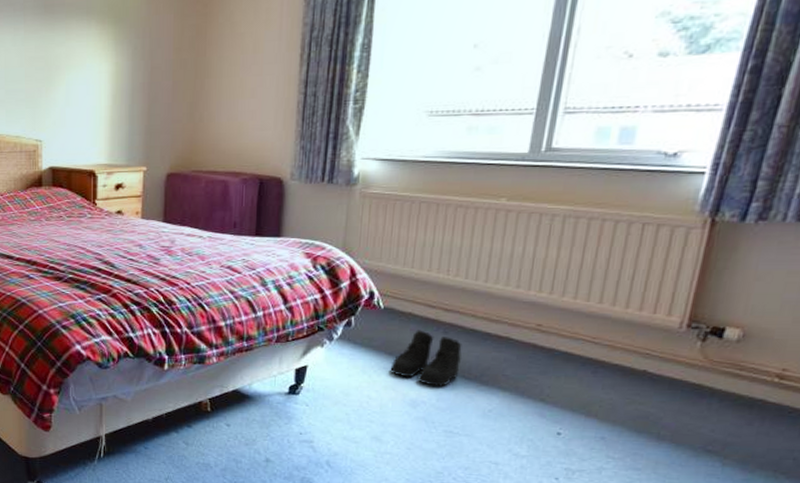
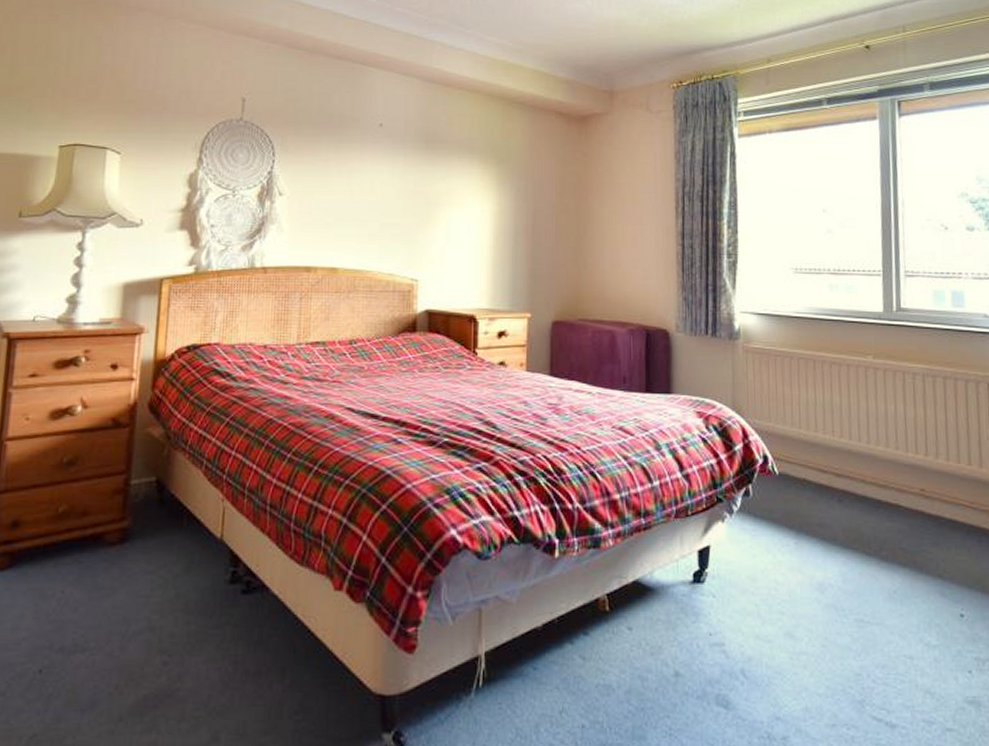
boots: present [390,330,462,388] -> none [793,498,860,566]

